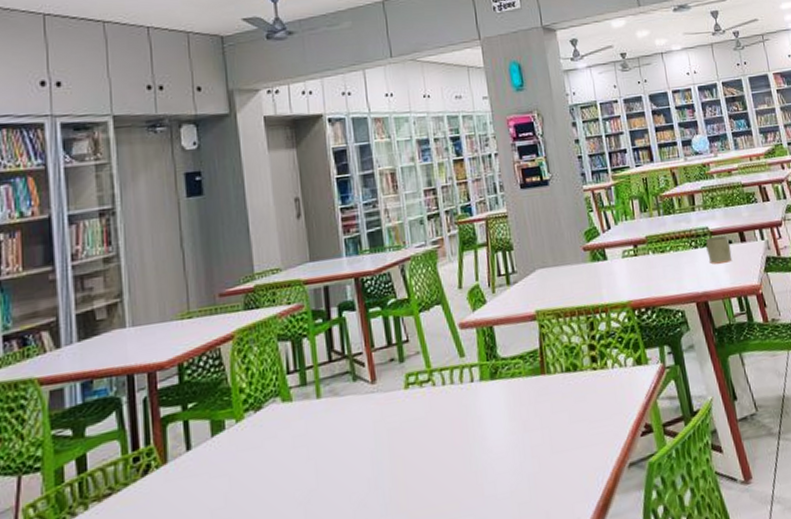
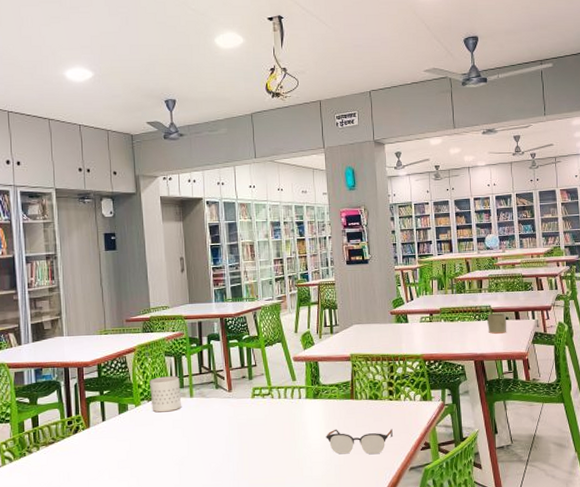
mug: none [256,369,306,427] -> present [149,376,182,413]
eyeglasses: none [511,410,602,457] -> present [326,429,393,455]

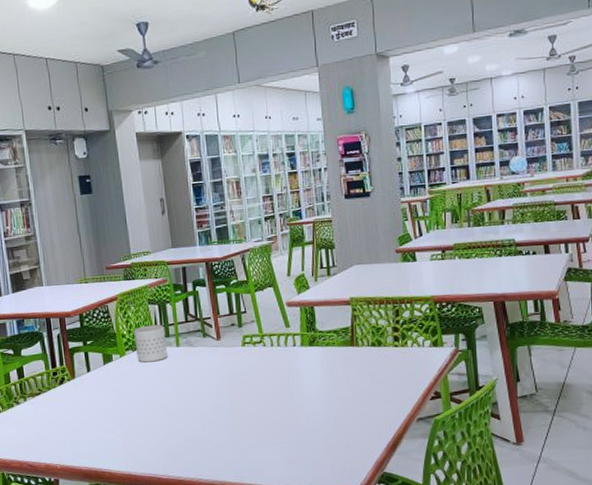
eyeglasses: present [326,429,393,455] -> none [323,377,398,405]
mug: present [487,313,507,334] -> none [510,247,534,271]

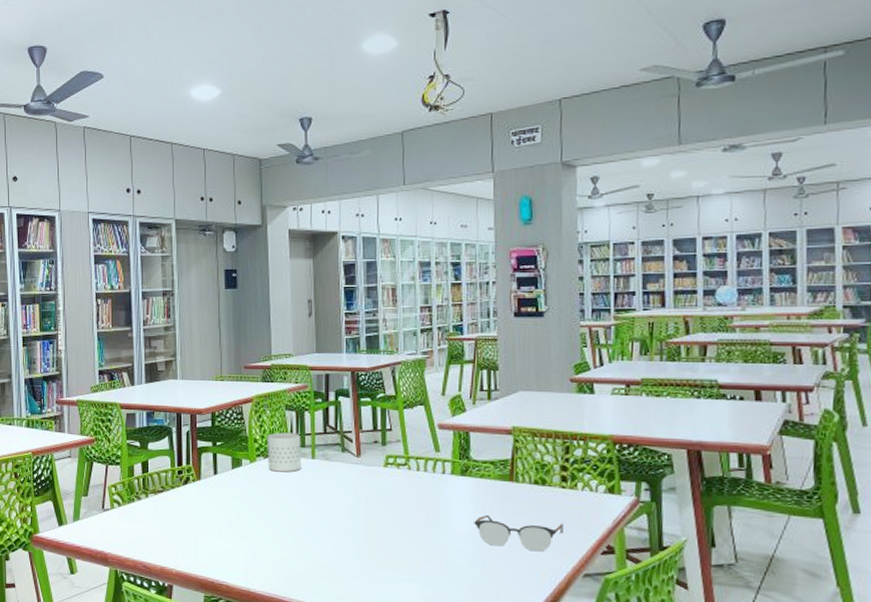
eyeglasses: none [323,377,398,405] -> present [474,514,564,552]

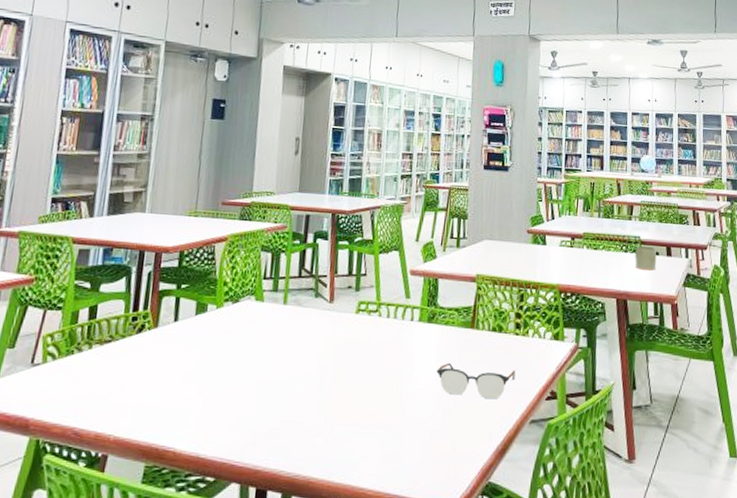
mug: present [267,432,302,472] -> none [235,275,275,319]
mug: none [711,391,741,418] -> present [635,246,657,271]

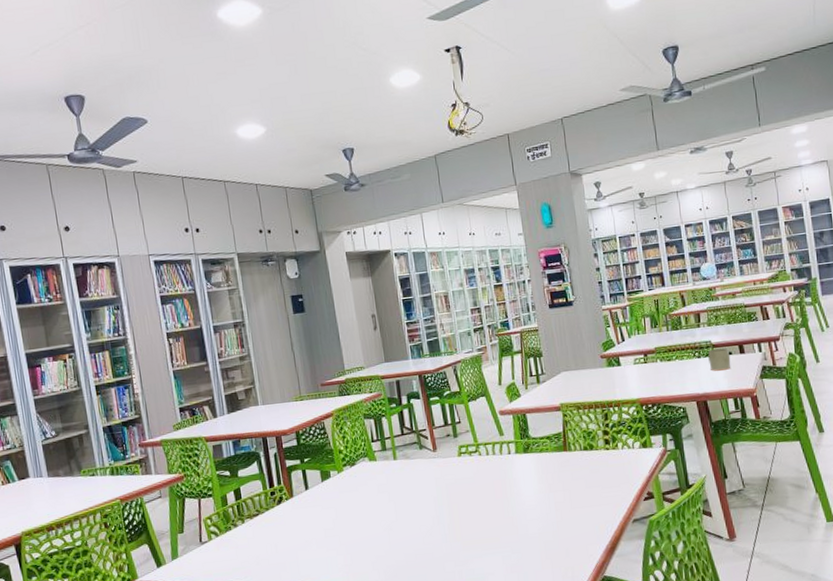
eyeglasses: present [436,362,515,400] -> none [540,480,612,510]

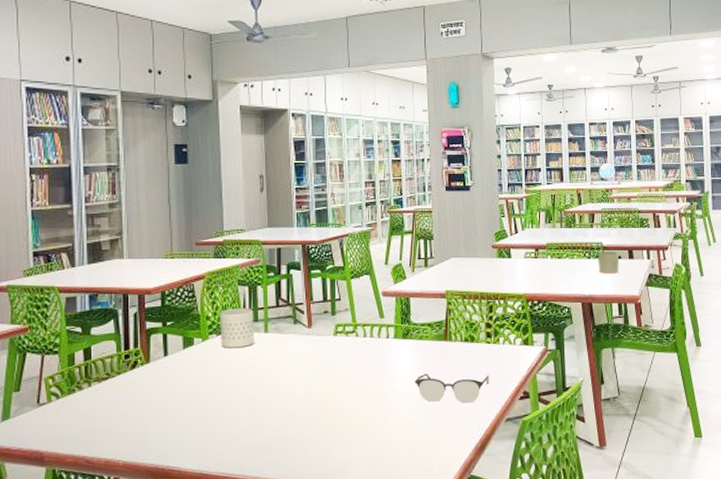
mug: none [350,438,386,478] -> present [219,308,255,348]
eyeglasses: none [540,480,612,510] -> present [415,373,489,403]

